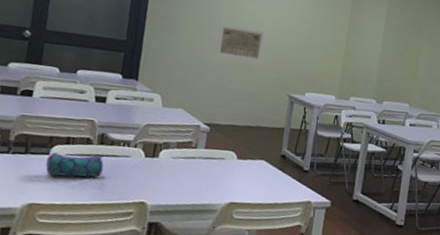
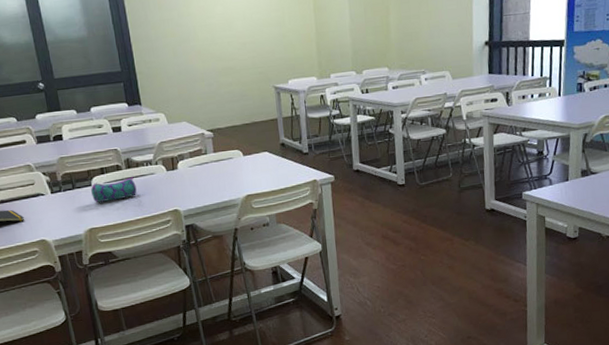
map: present [217,24,265,62] -> none [196,31,241,65]

